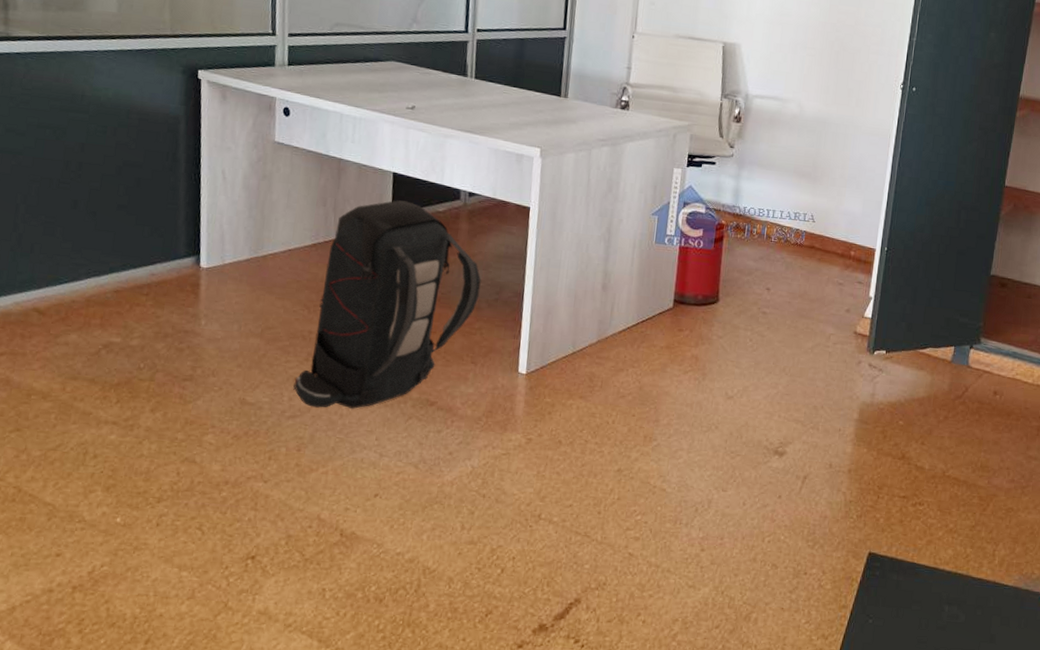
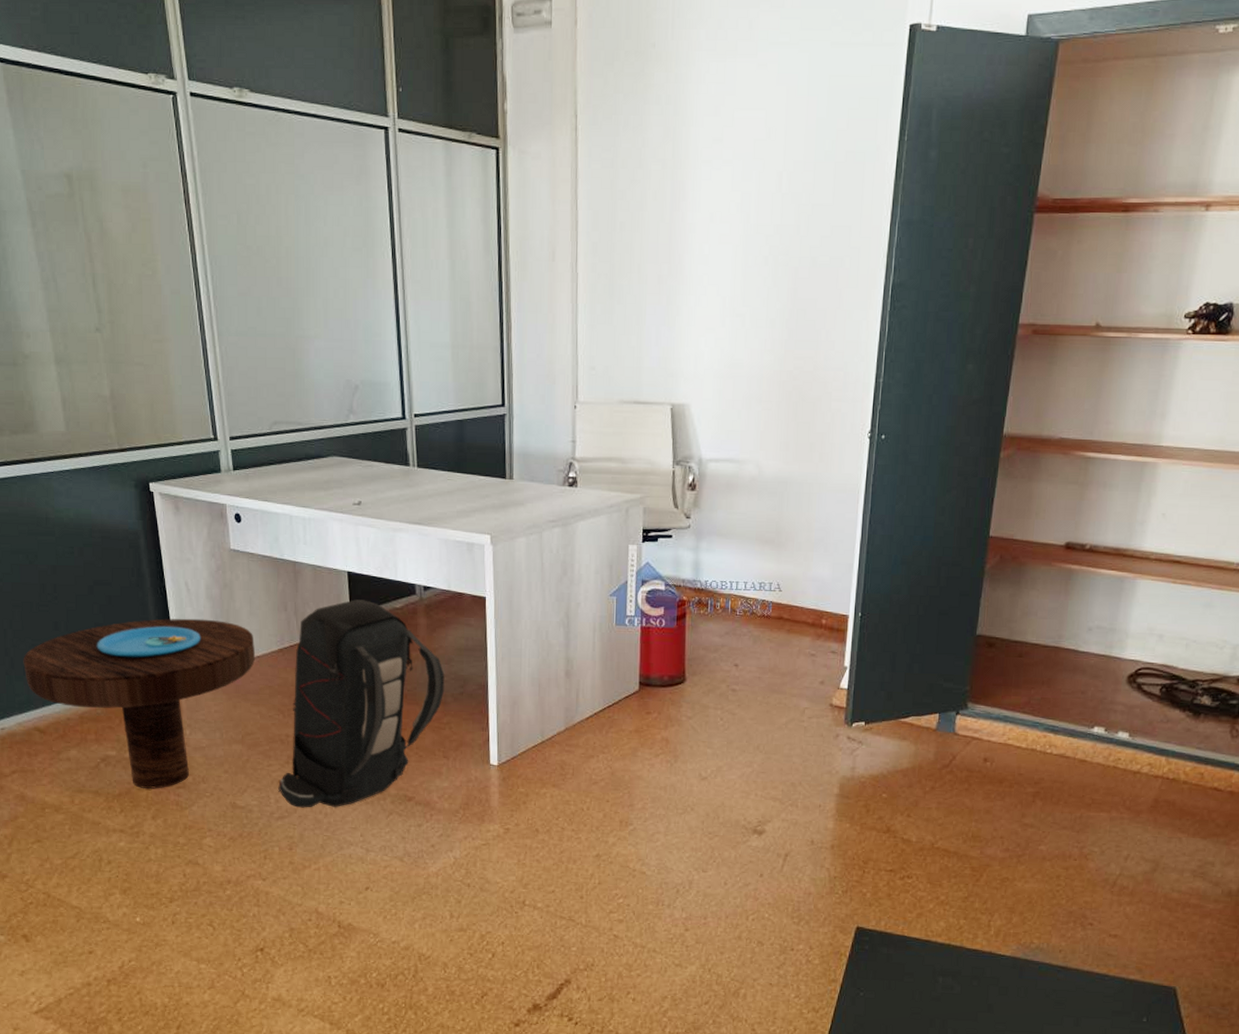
side table: none [32,205,288,380] -> present [23,618,256,790]

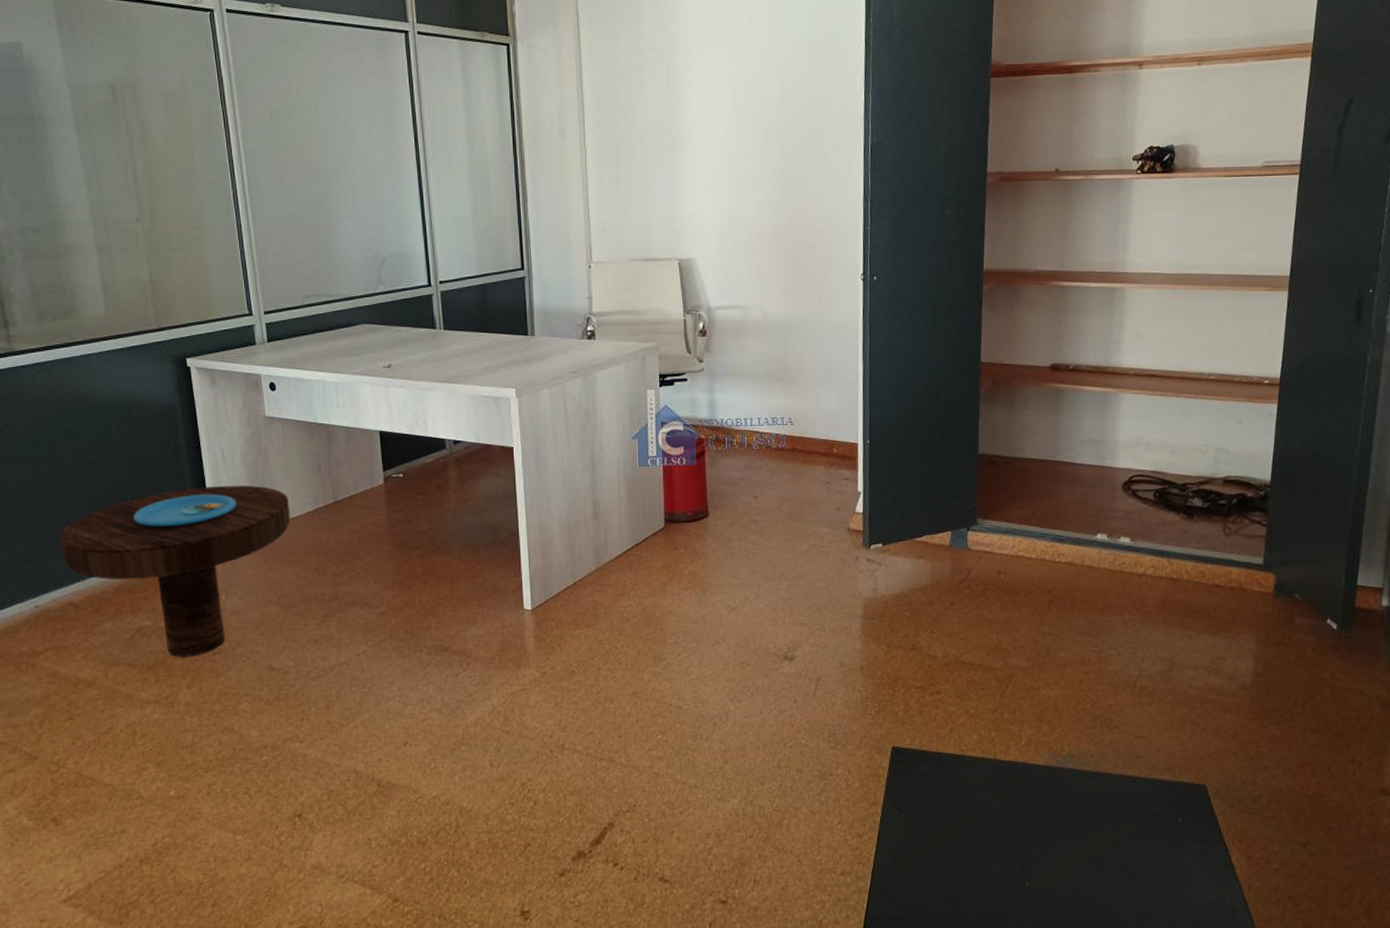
backpack: present [278,599,445,808] -> none [315,457,477,666]

